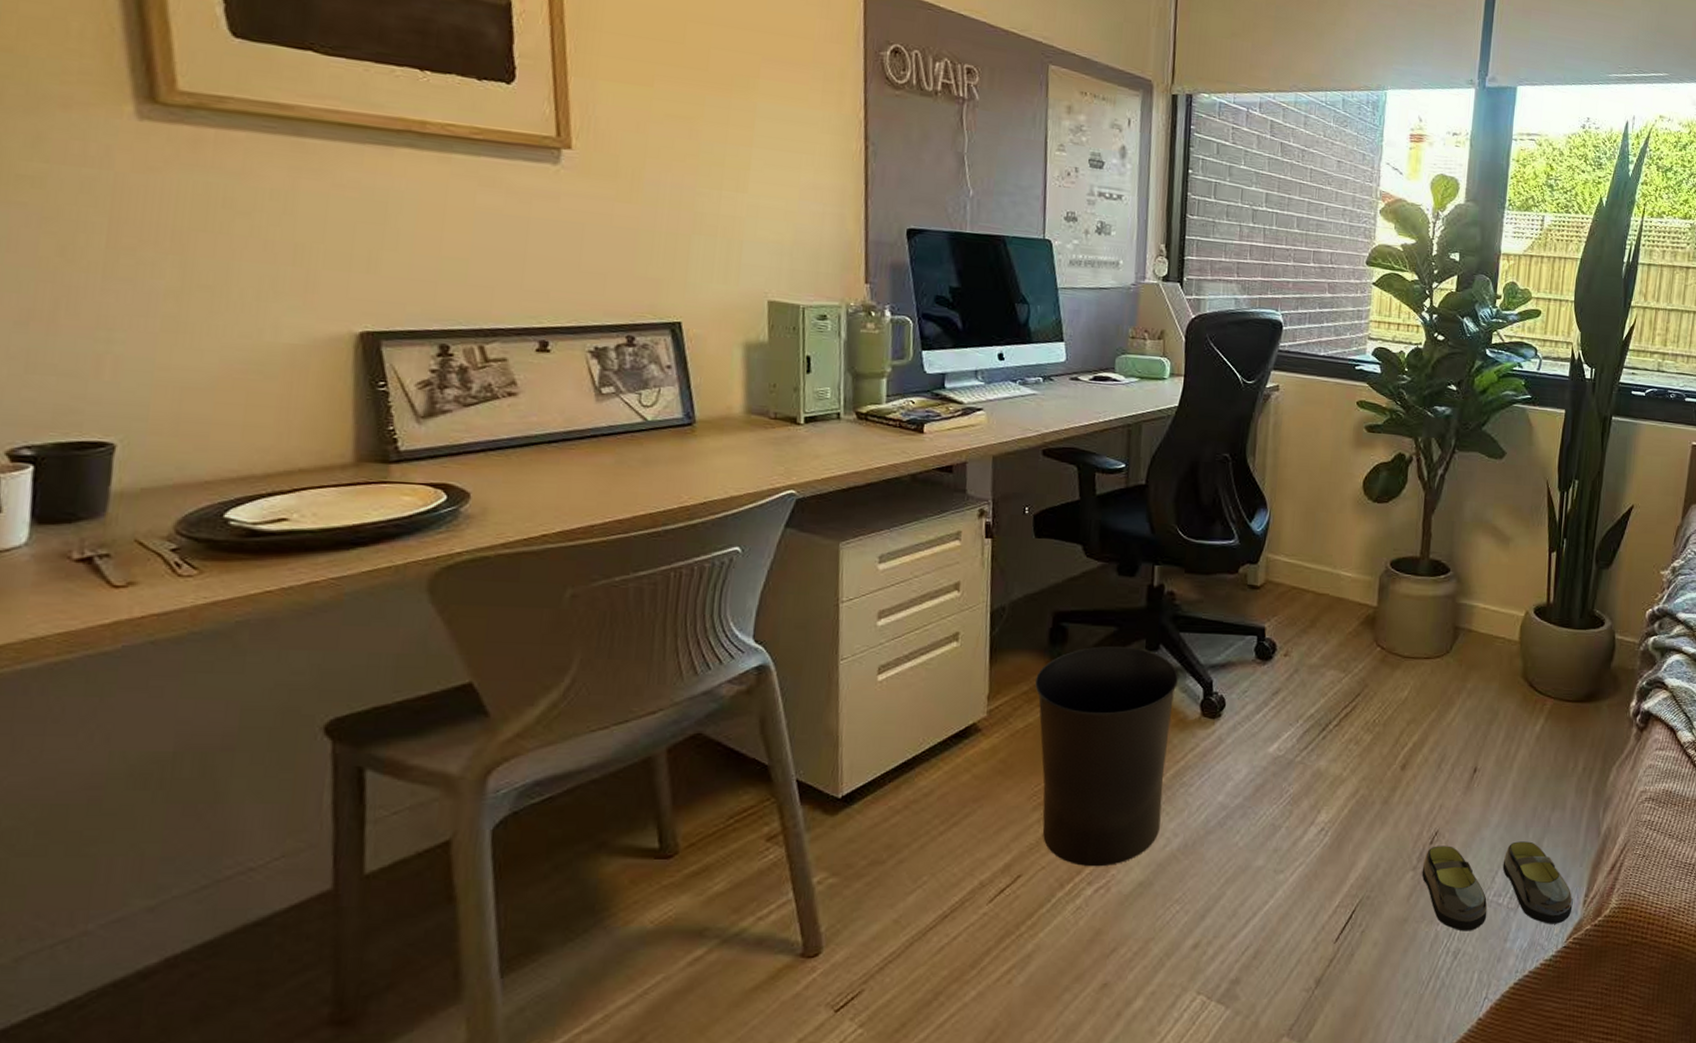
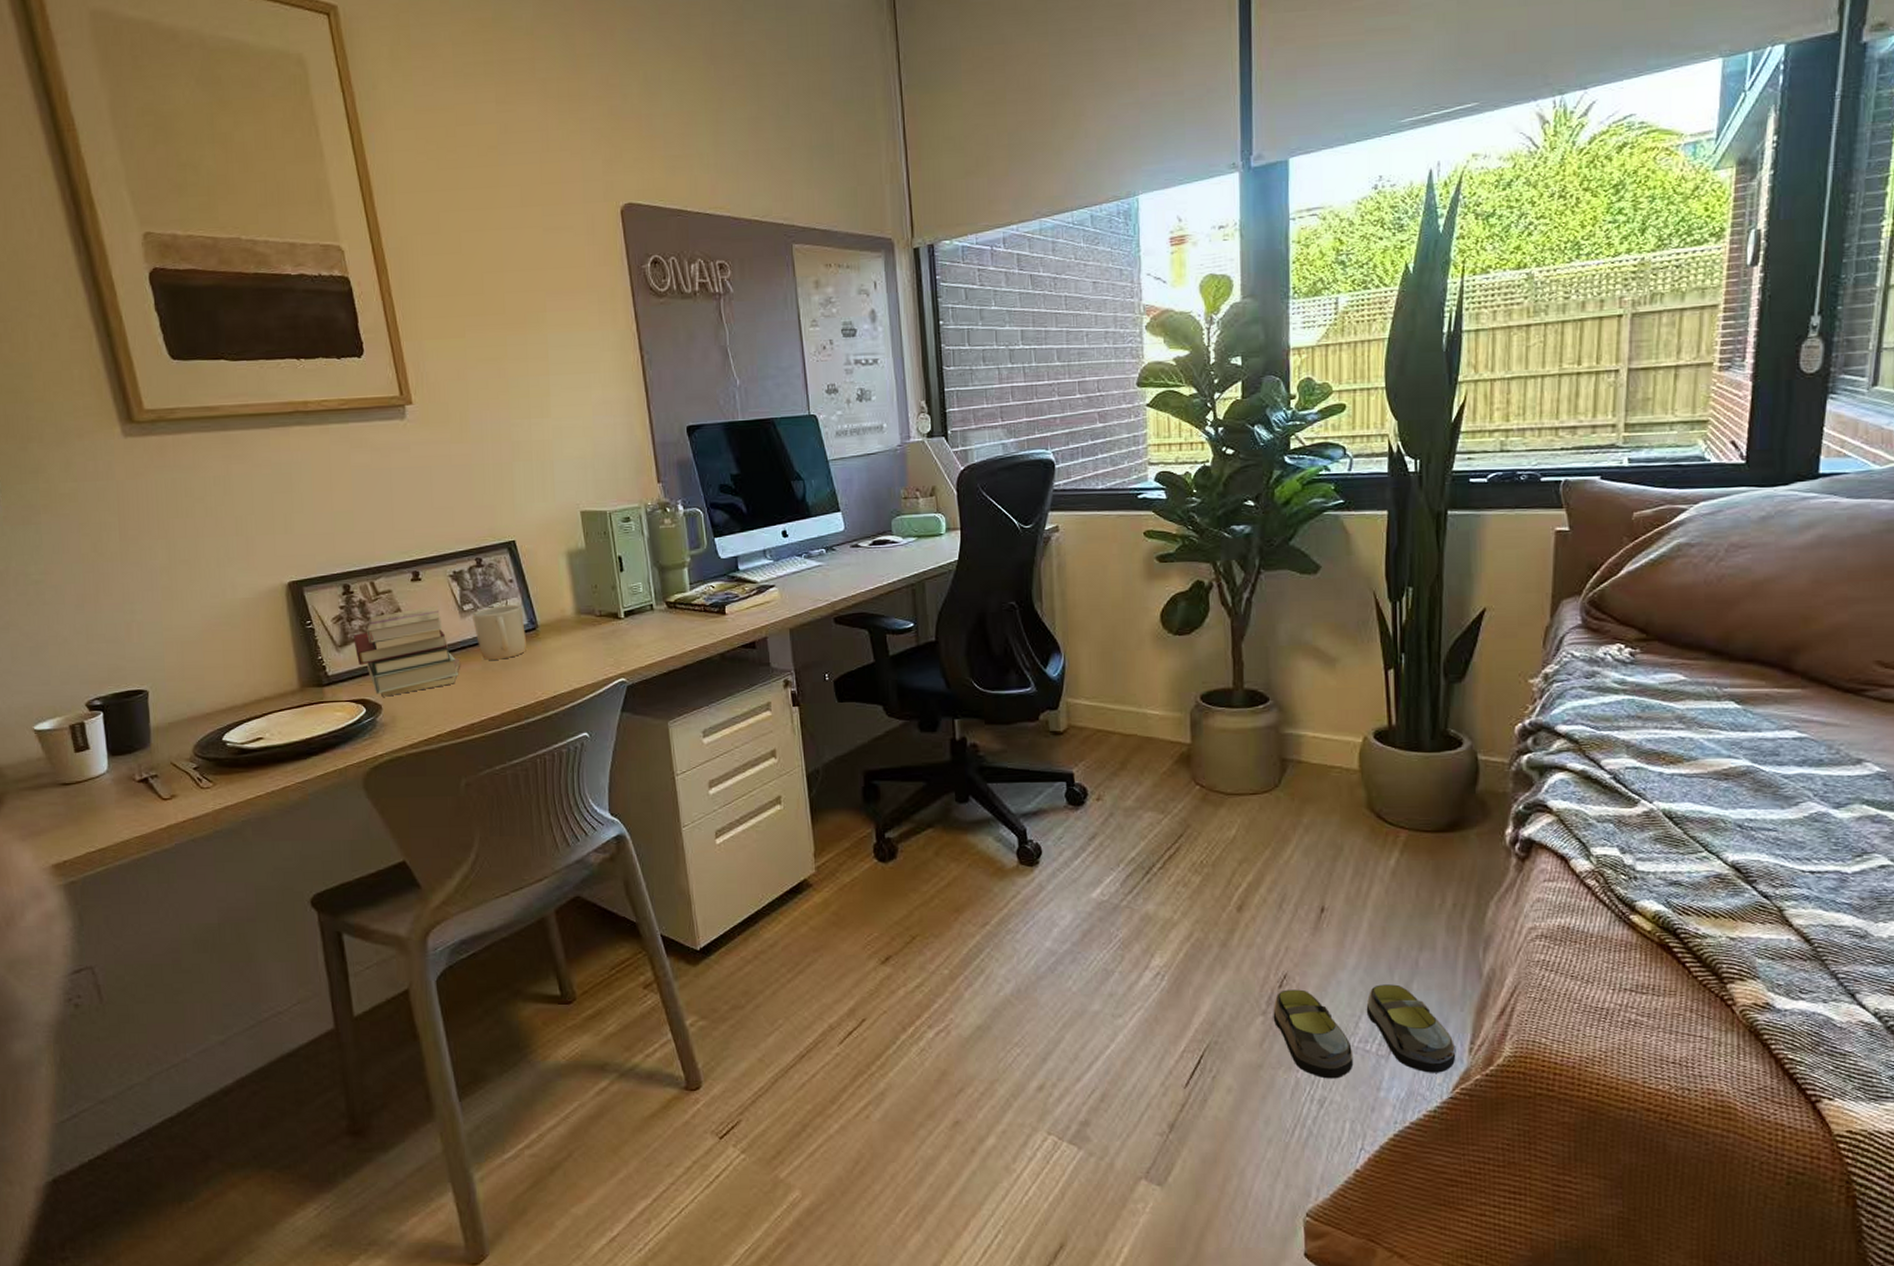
books: none [443,383,588,484] -> present [353,606,461,697]
mug: none [610,393,679,455] -> present [471,604,527,660]
waste bin: present [1035,646,1179,867] -> none [855,800,991,1011]

